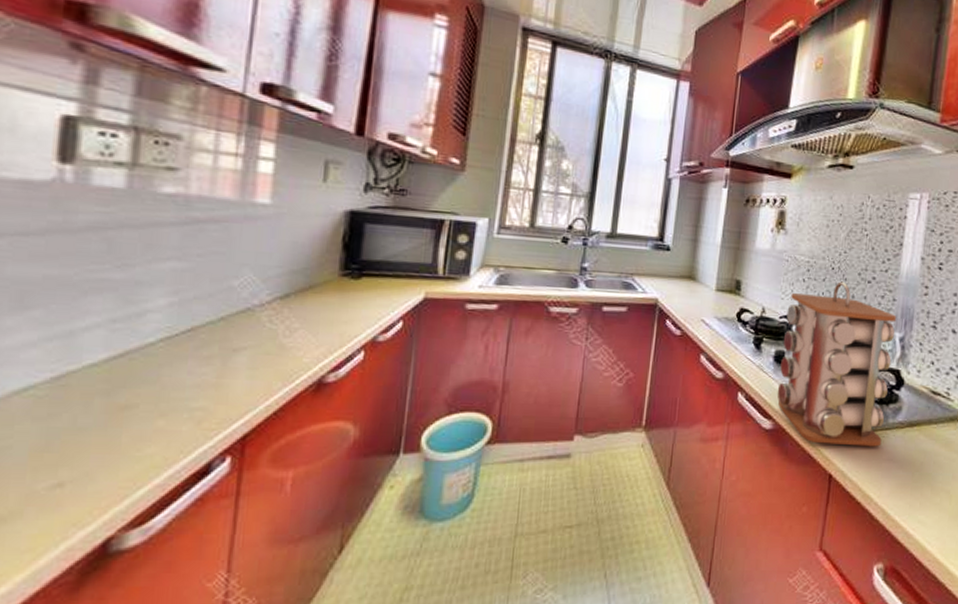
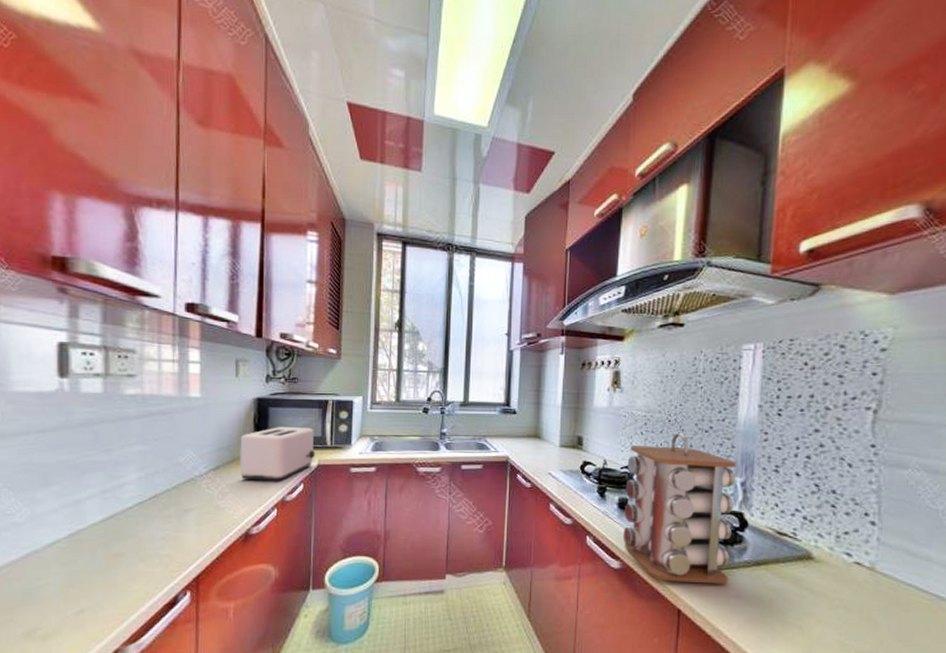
toaster: none [318,248,422,316] -> present [240,427,315,481]

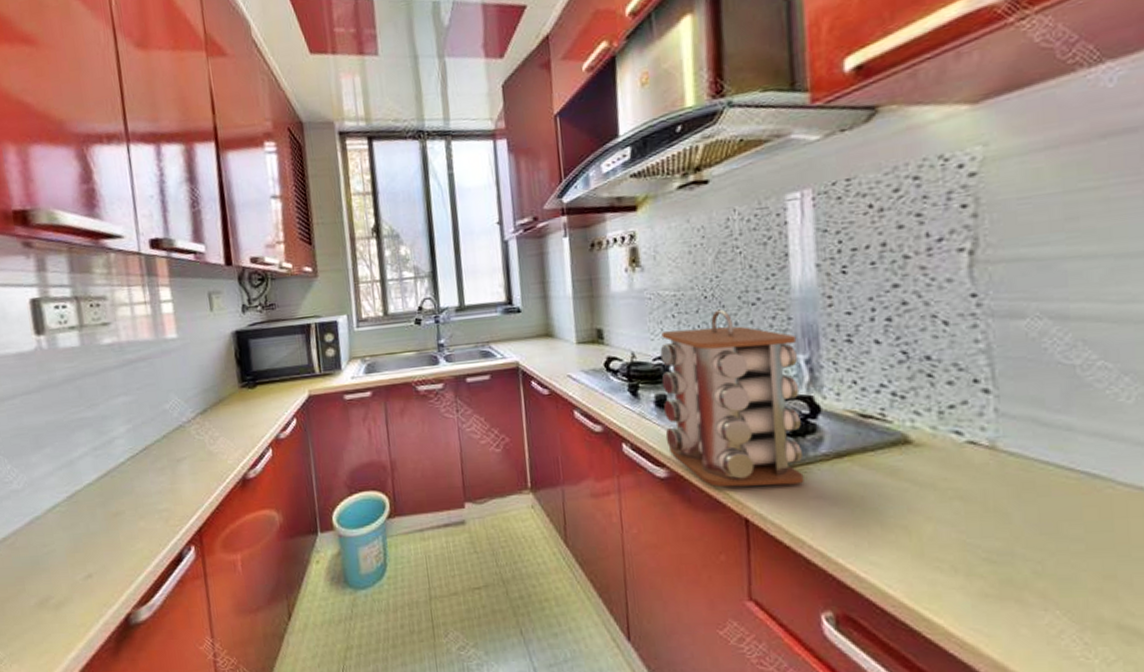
toaster: present [240,427,315,481] -> none [223,356,304,421]

